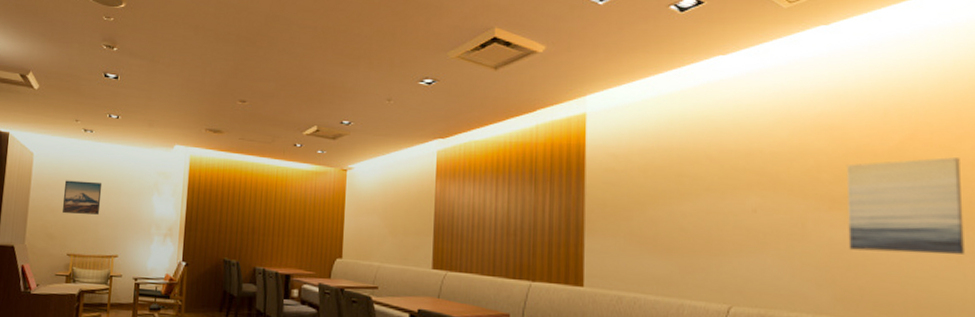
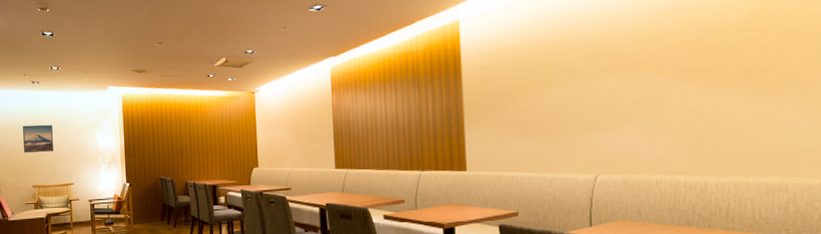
wall art: present [846,157,964,255] -> none [698,23,810,116]

